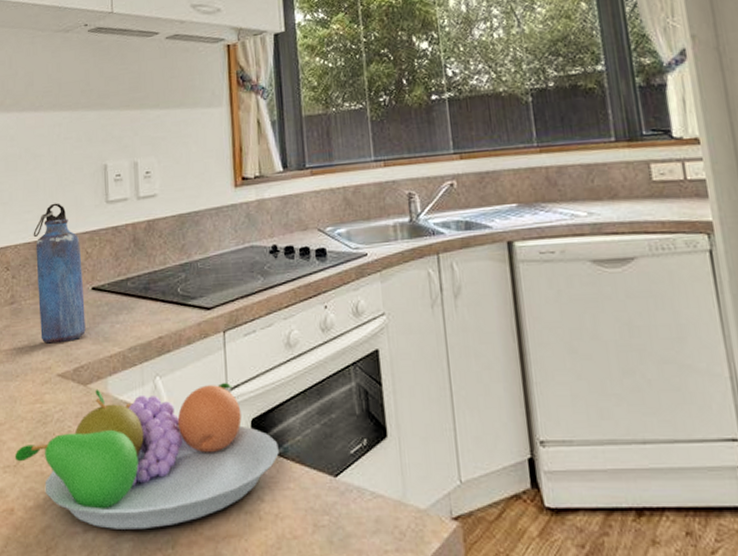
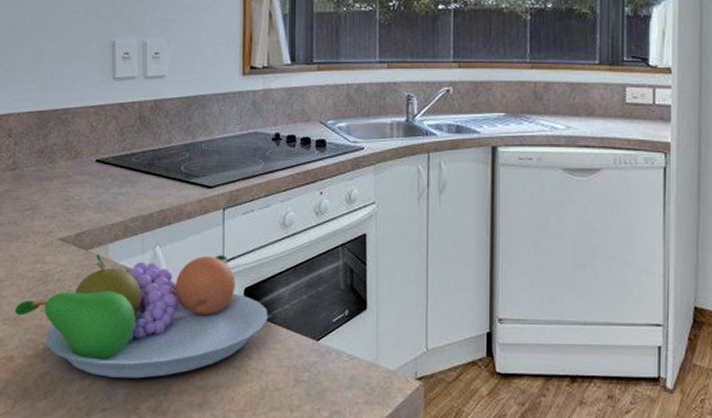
water bottle: present [33,203,86,344] -> none [37,75,88,210]

